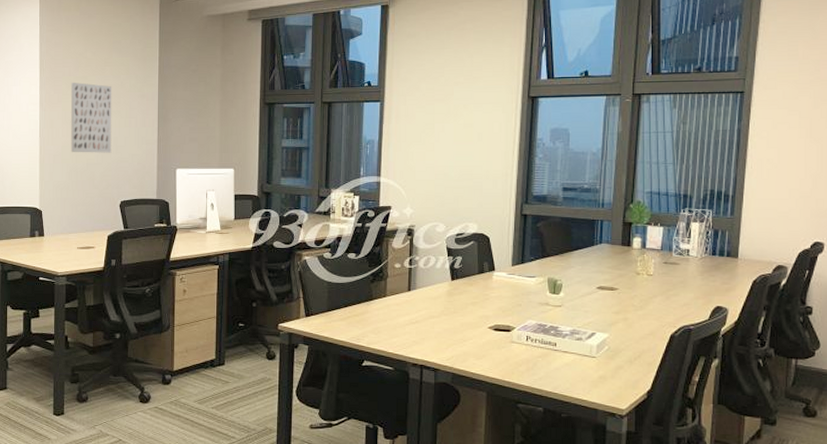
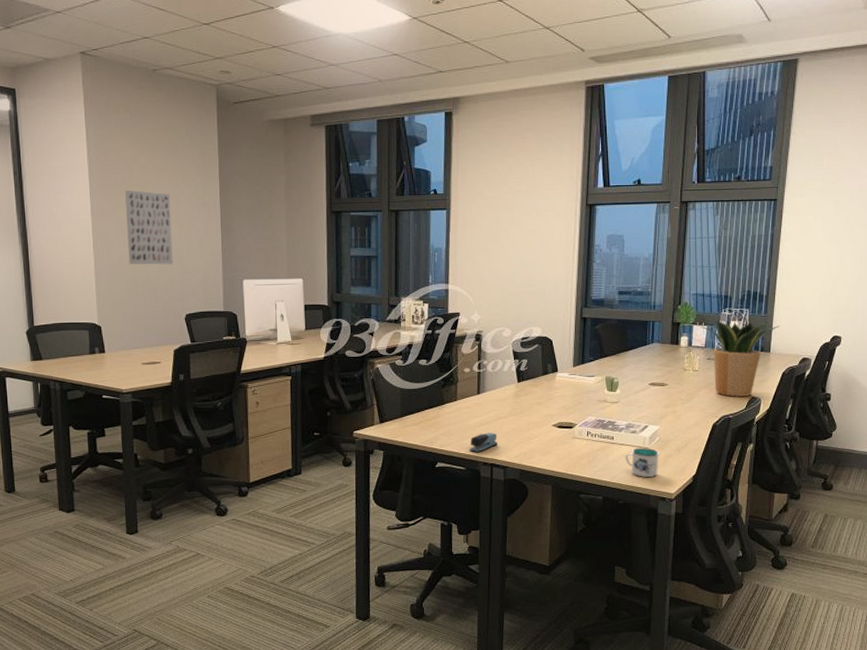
stapler: none [399,332,428,353] -> present [470,432,498,453]
mug: none [569,356,609,390] -> present [625,447,660,477]
potted plant: none [656,220,750,306] -> present [701,319,781,397]

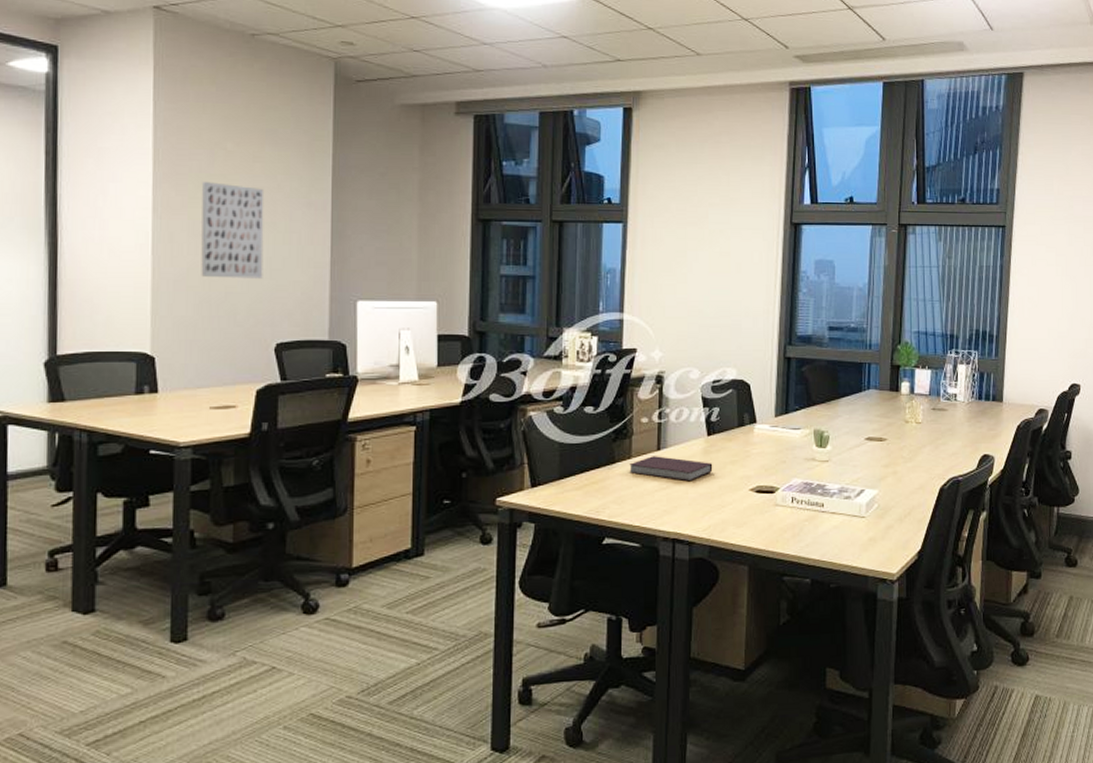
notebook: none [456,398,522,419] -> present [629,456,713,482]
stapler: present [470,432,498,453] -> none [647,499,681,525]
mug: present [625,447,660,477] -> none [837,517,879,554]
potted plant: present [701,319,781,397] -> none [924,362,1013,455]

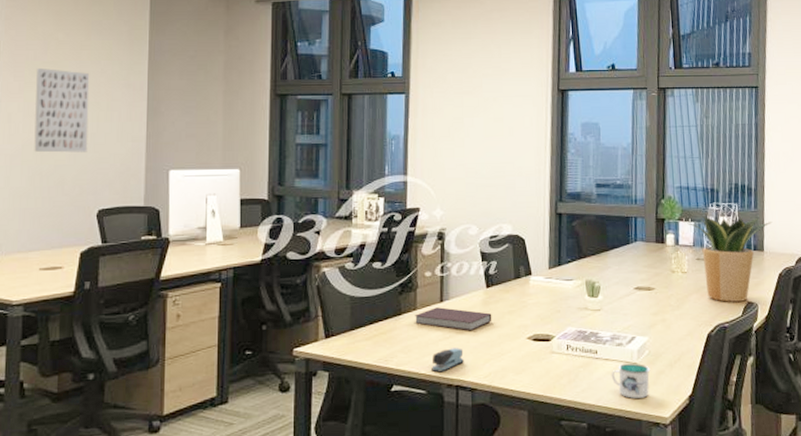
stapler: none [647,499,681,525] -> present [432,348,464,373]
mug: none [837,517,879,554] -> present [611,363,651,399]
potted plant: none [924,362,1013,455] -> present [687,215,773,302]

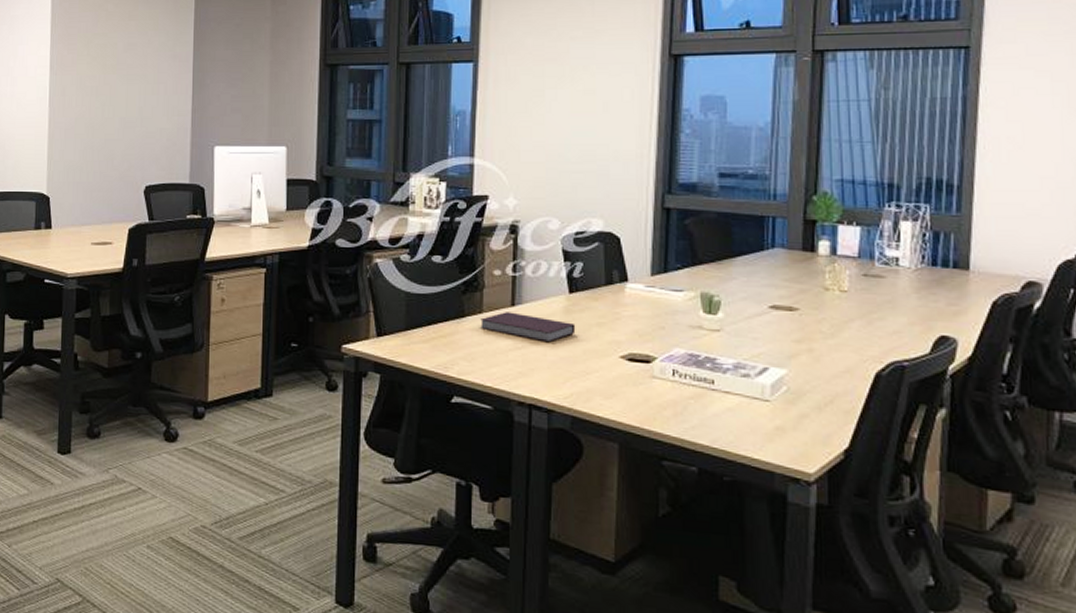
wall art: present [34,69,90,153] -> none [86,41,138,127]
stapler: present [432,348,464,373] -> none [499,360,539,388]
mug: present [611,363,651,399] -> none [732,399,789,445]
potted plant: present [687,215,773,302] -> none [850,217,985,335]

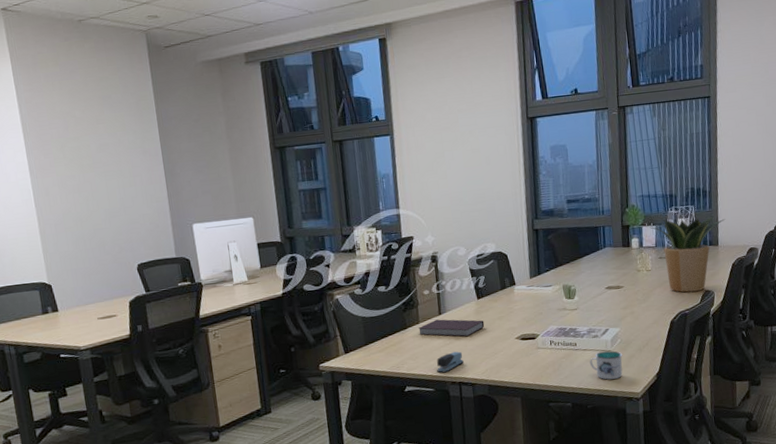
stapler: none [499,360,539,388] -> present [437,351,464,373]
mug: none [732,399,789,445] -> present [589,350,623,380]
potted plant: none [850,217,985,335] -> present [650,217,726,293]

